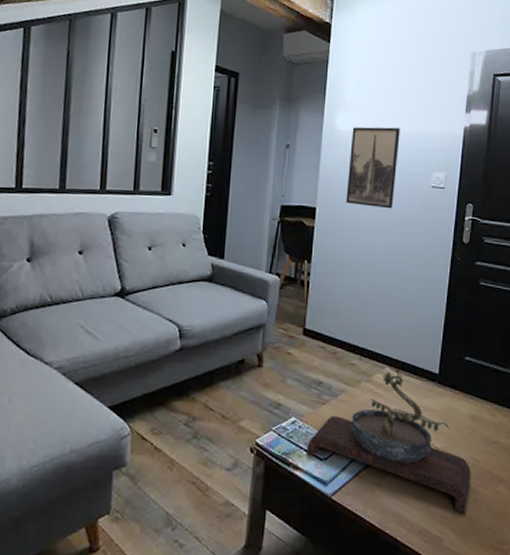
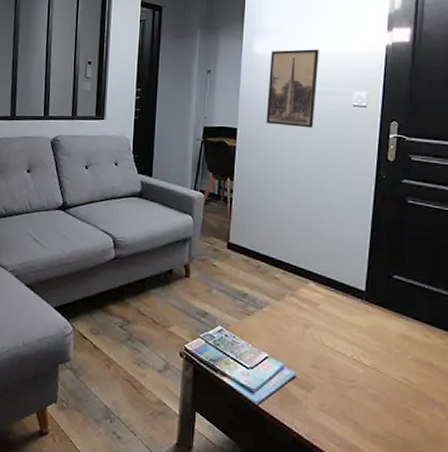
bonsai tree: present [307,369,471,513] -> none [233,285,403,434]

